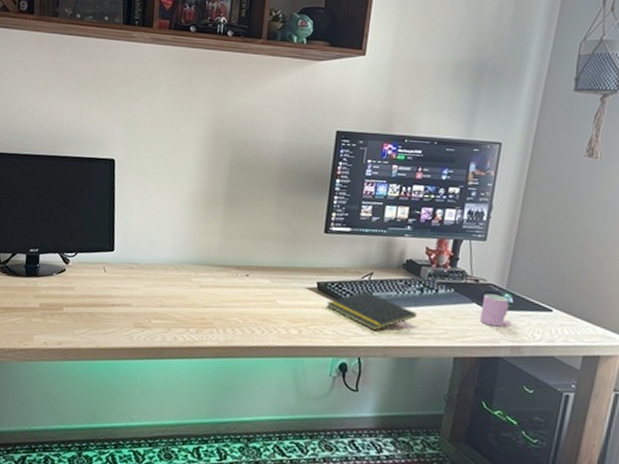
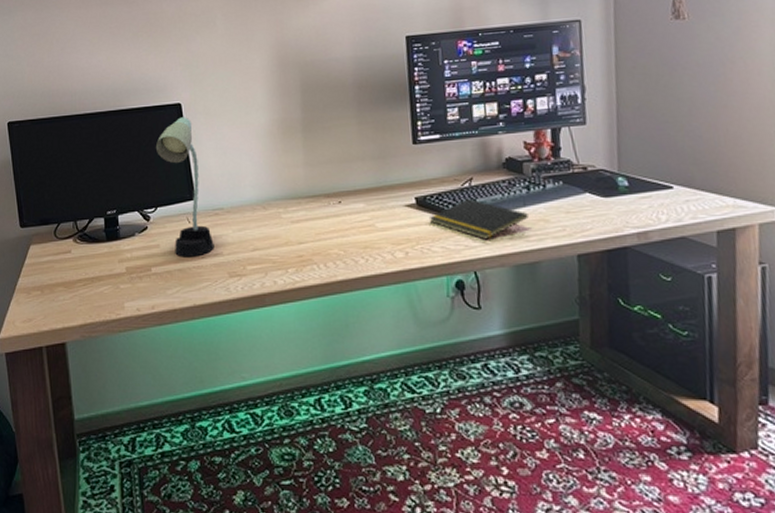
desk lamp: none [84,172,125,304] -> present [155,117,214,257]
cup: present [480,293,509,327] -> none [595,180,626,215]

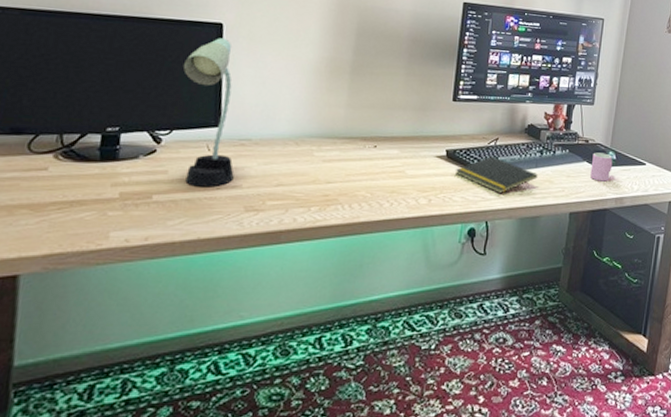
cup: none [595,180,626,215] -> present [590,152,613,182]

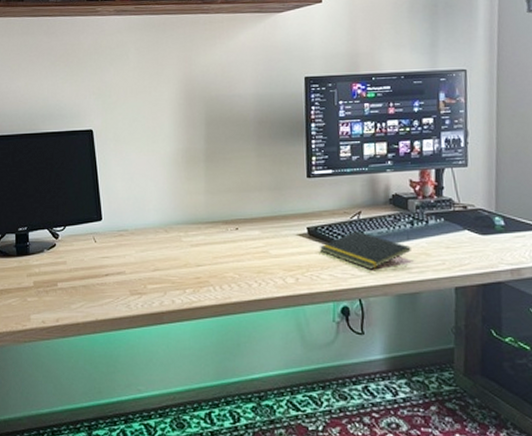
desk lamp: present [183,38,234,188] -> none [67,143,118,274]
cup: present [590,152,613,182] -> none [474,219,502,251]

